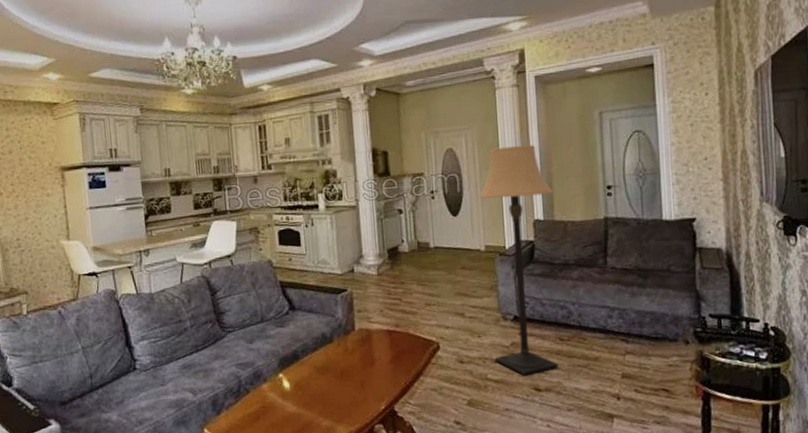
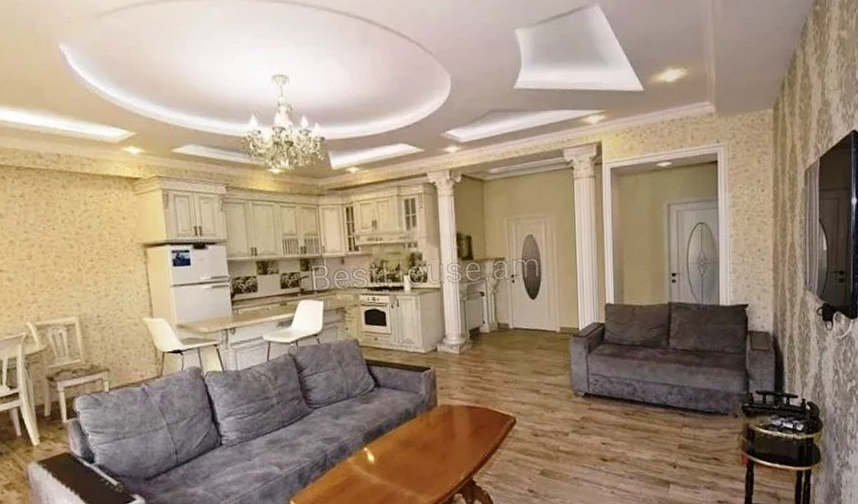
lamp: present [478,145,559,376] -> none [555,233,624,448]

